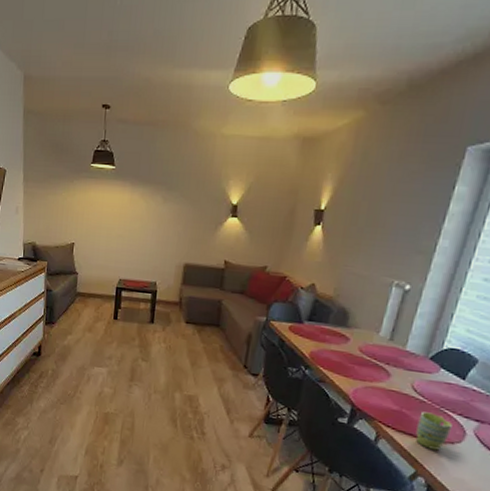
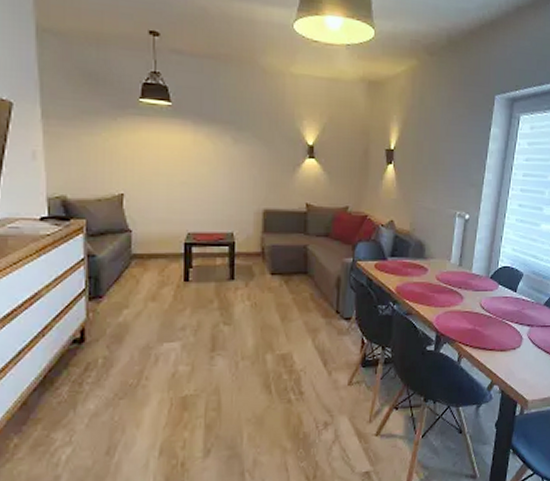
mug: present [416,411,452,451] -> none [488,325,512,358]

